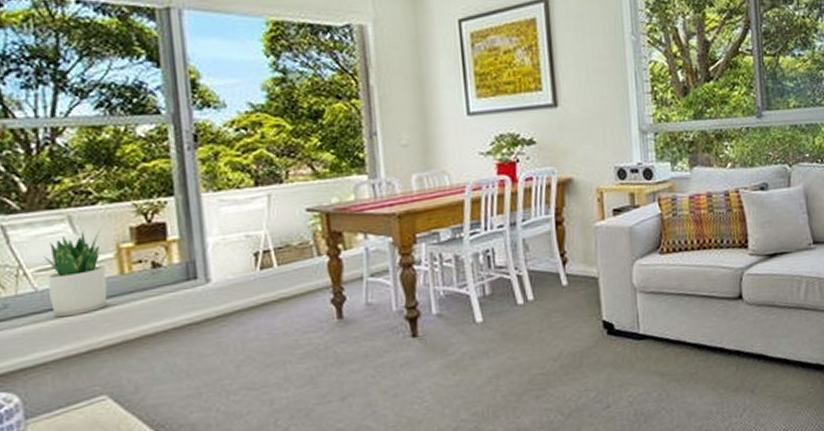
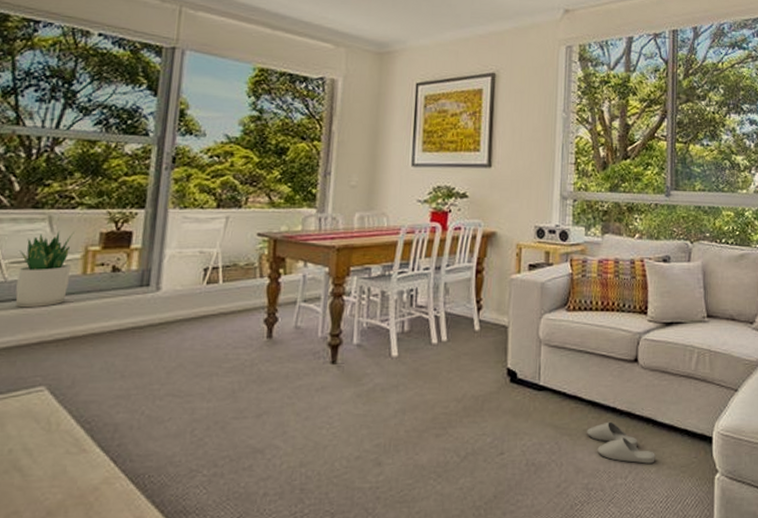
slippers: none [695,362,770,401] -> present [587,421,655,464]

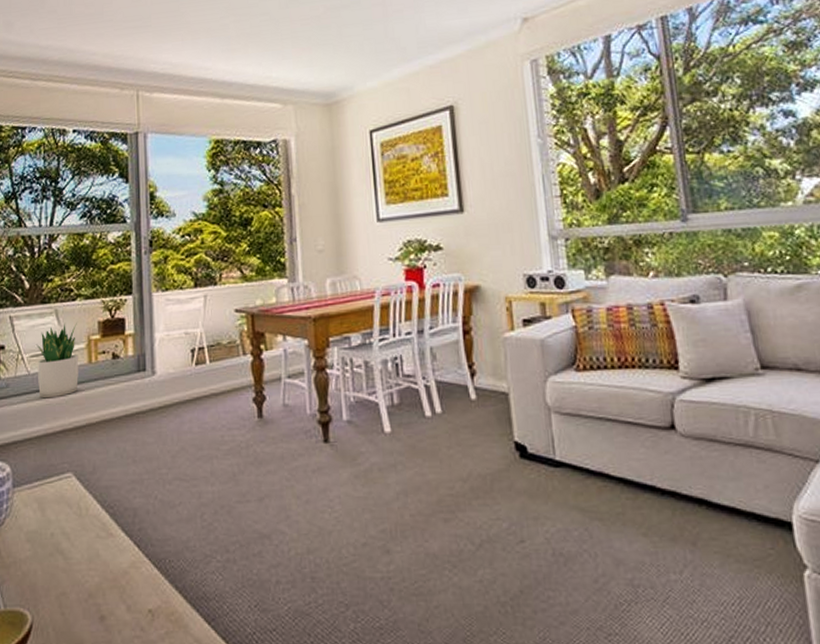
slippers: present [587,421,655,464] -> none [622,503,717,556]

